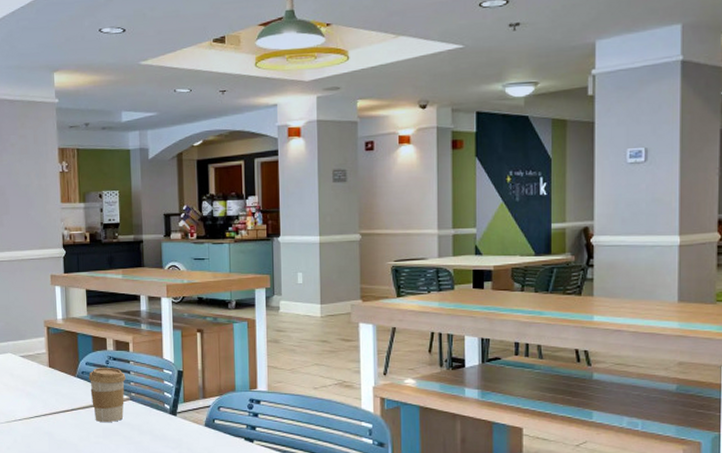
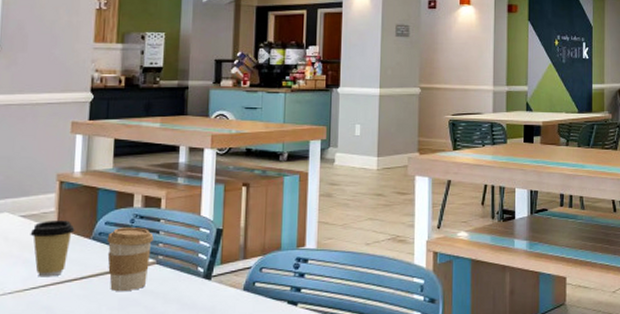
coffee cup: none [29,360,63,408] -> present [30,220,75,277]

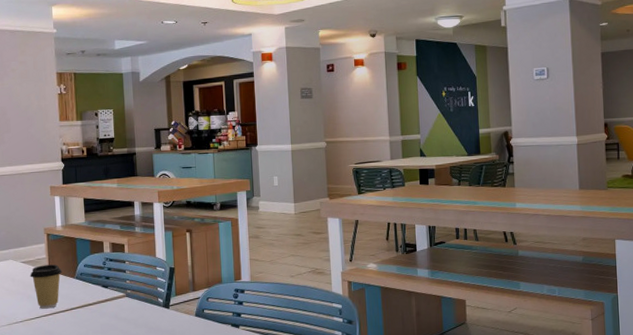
coffee cup: present [107,227,154,292] -> none [87,268,122,319]

